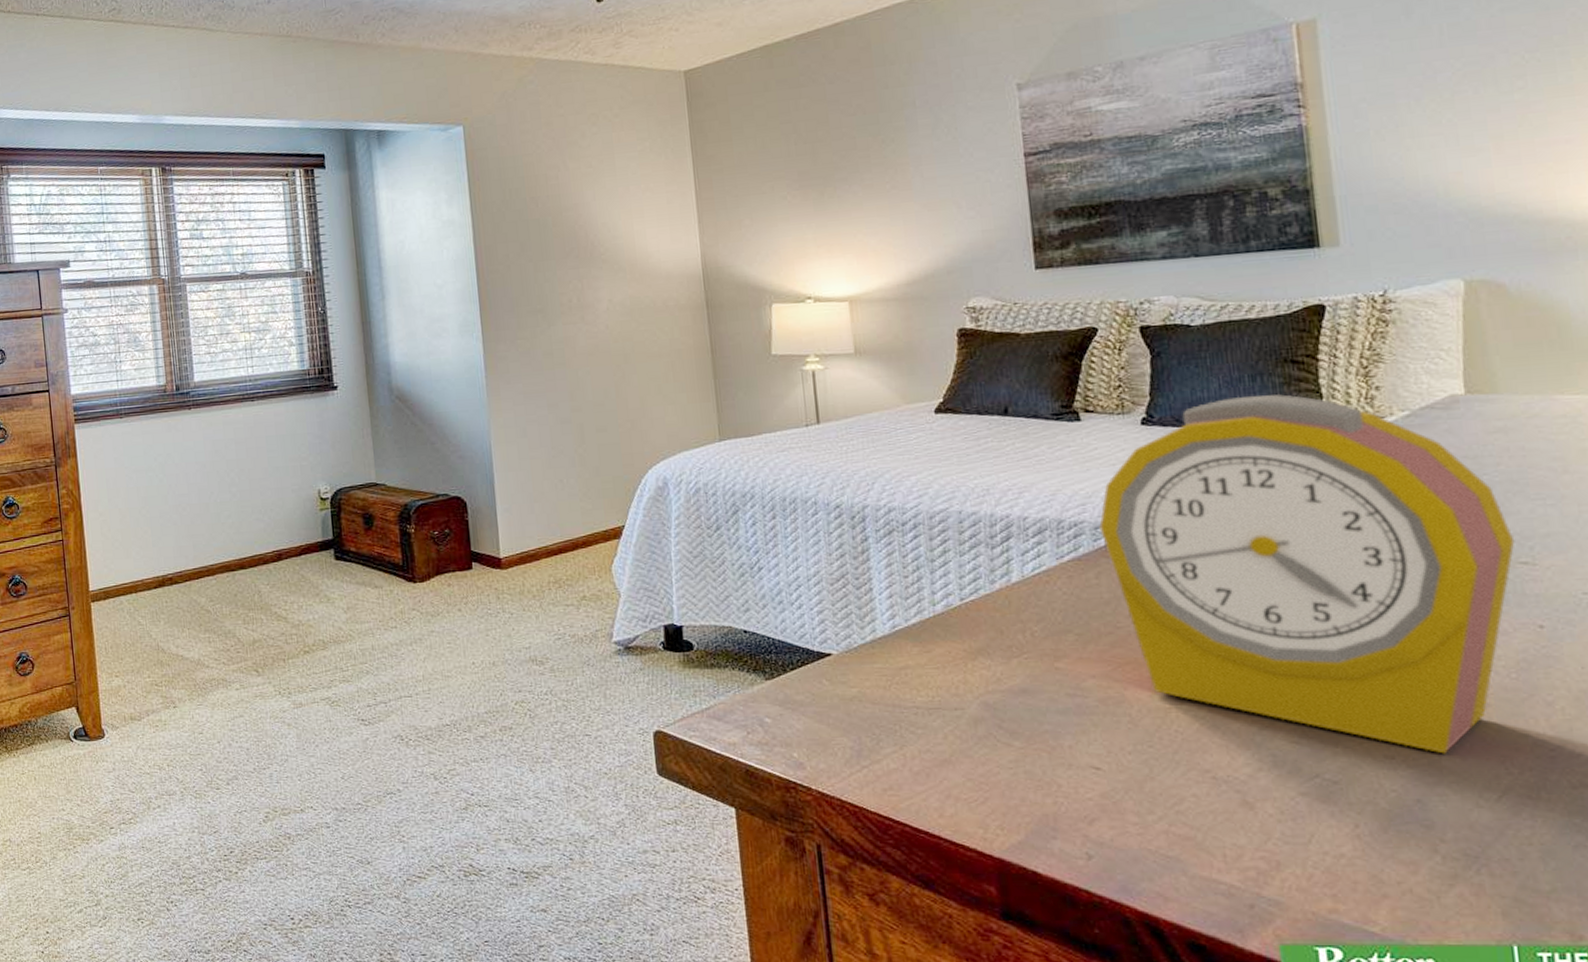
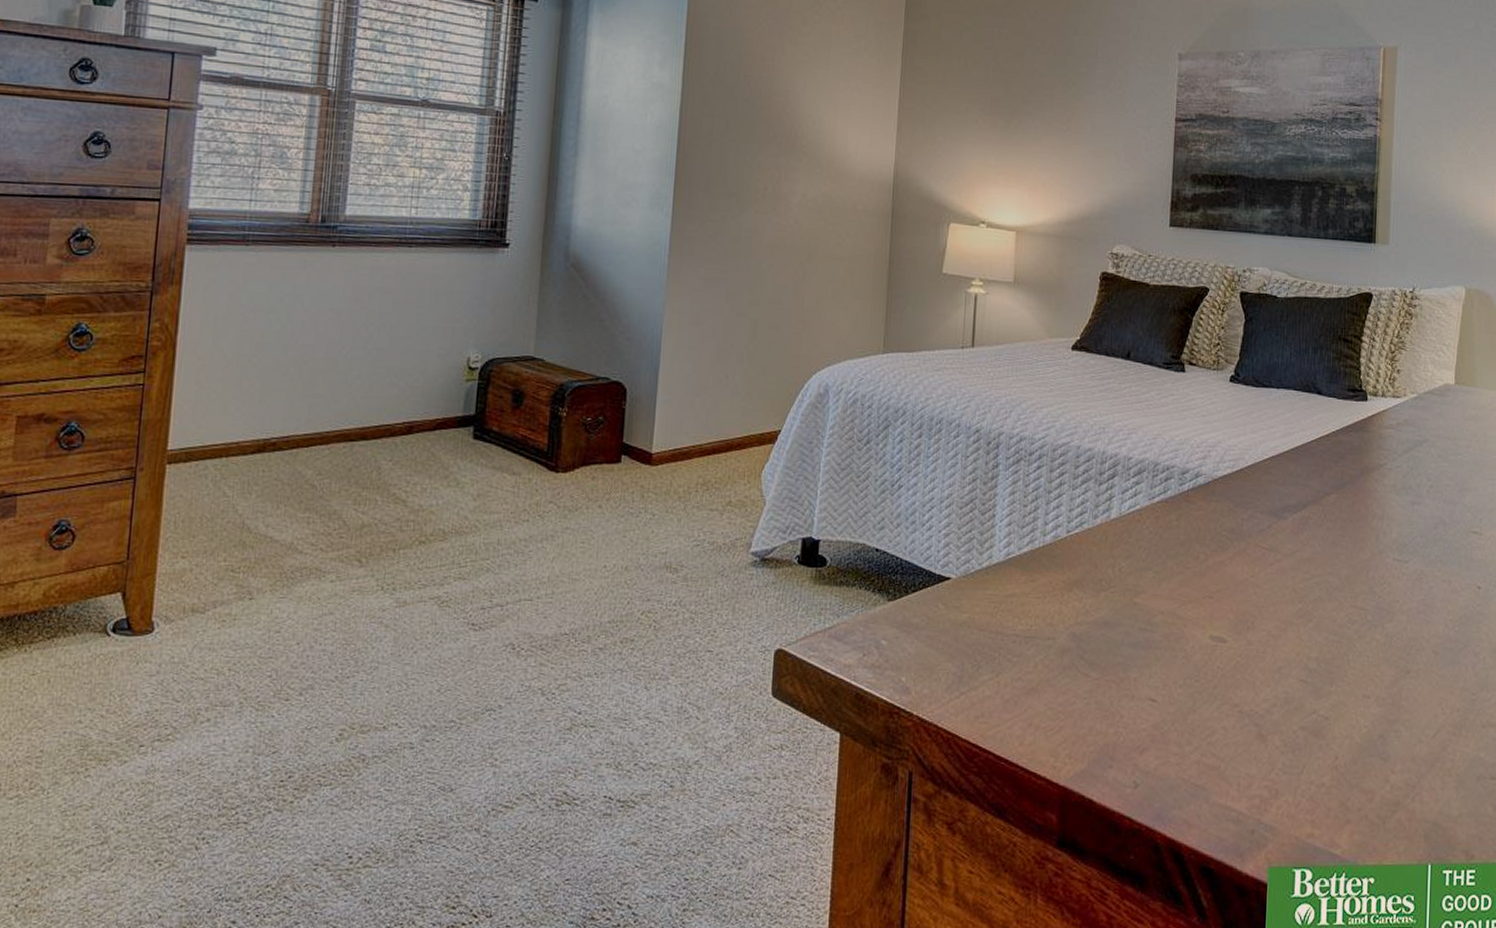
alarm clock: present [1099,393,1515,754] -> none [1185,366,1471,695]

